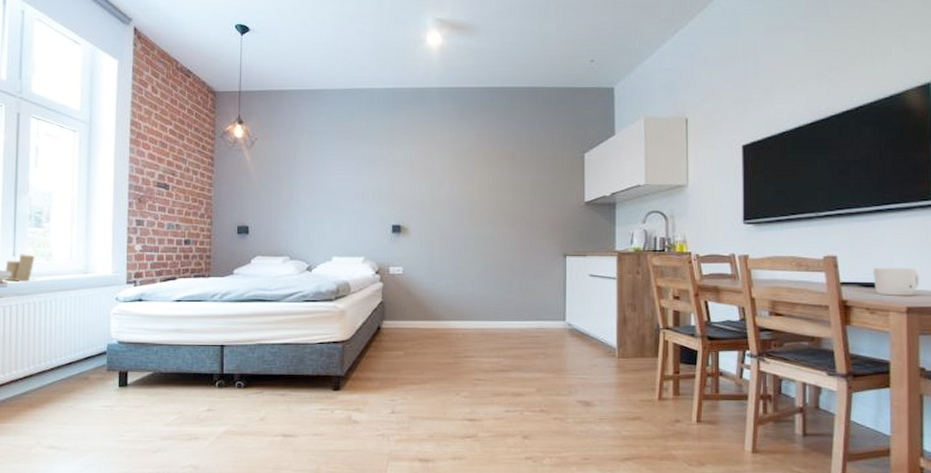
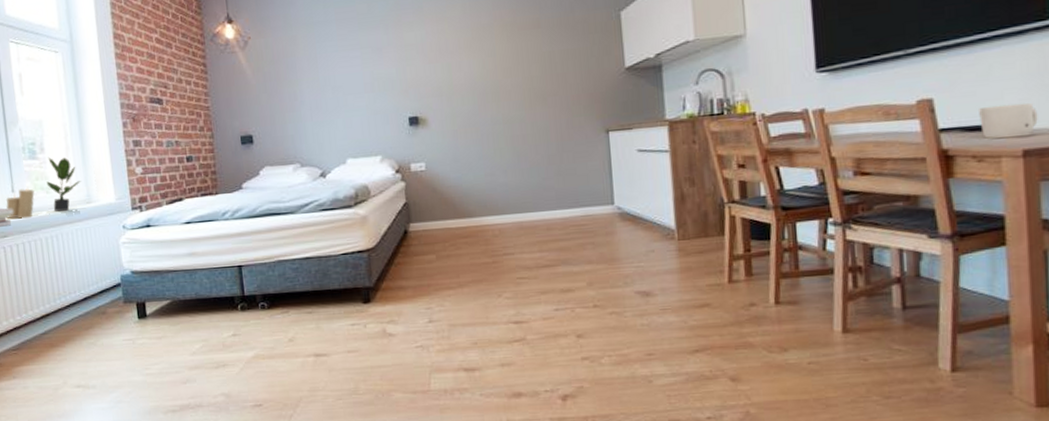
potted plant: none [48,226,82,278] -> present [46,157,81,212]

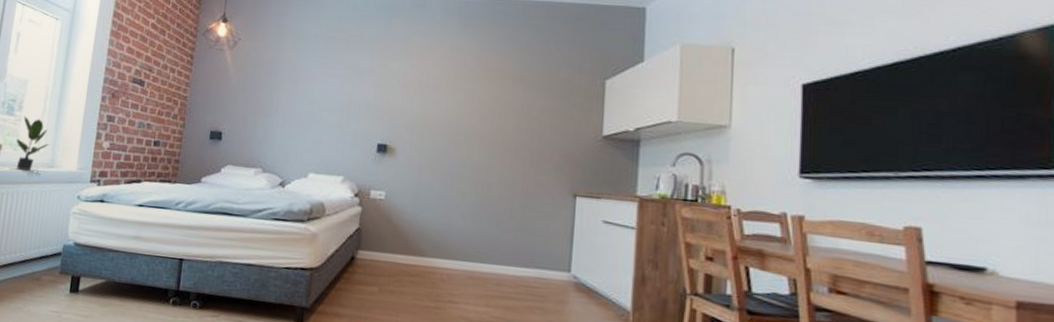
mug: present [979,102,1038,139] -> none [971,246,1035,288]

